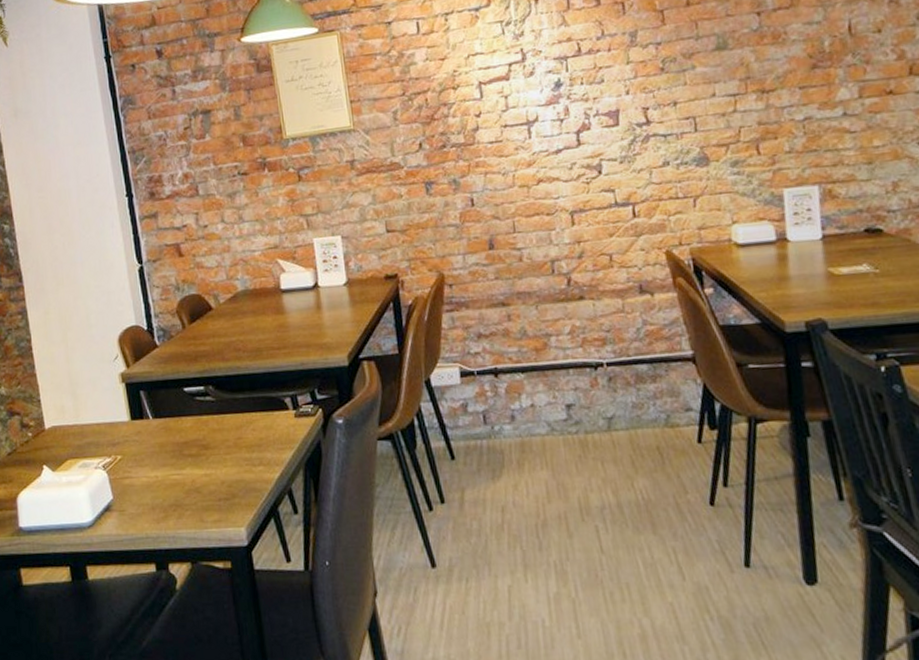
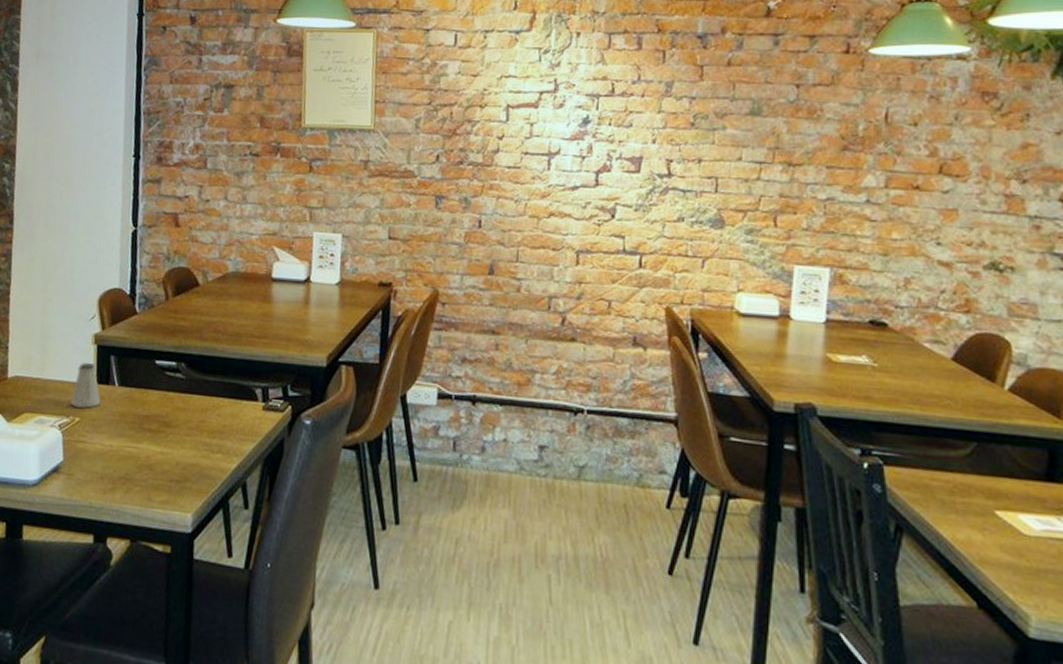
saltshaker: none [109,402,139,446] -> present [70,363,101,408]

